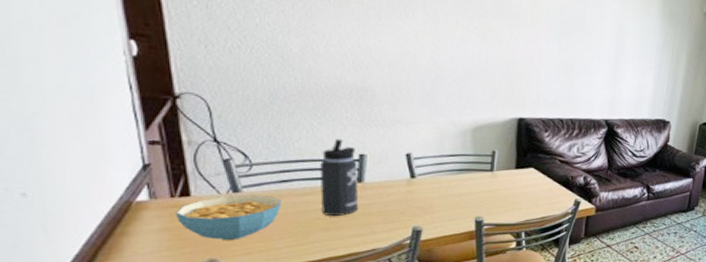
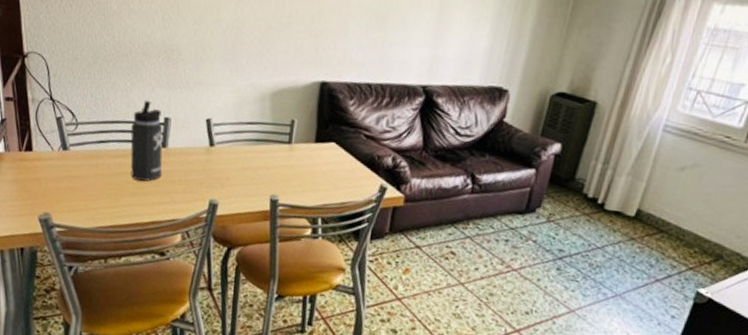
cereal bowl: present [176,194,281,240] -> none [22,152,99,196]

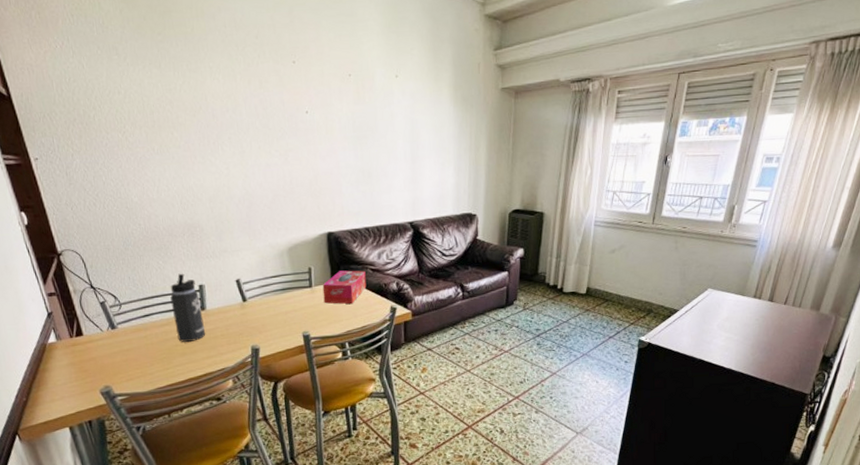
tissue box: none [302,130,358,174] -> present [322,270,367,305]

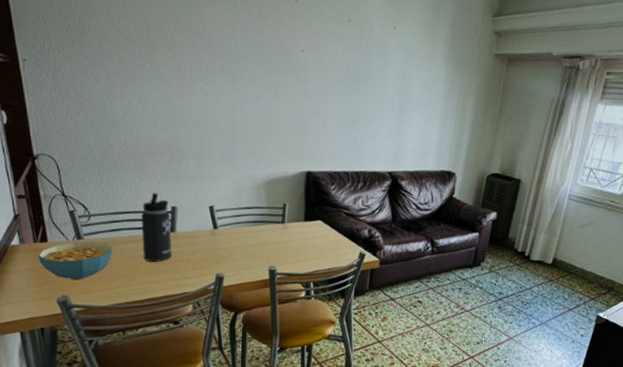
cereal bowl: none [76,329,148,370] -> present [38,241,113,280]
tissue box: present [322,270,367,305] -> none [294,211,339,245]

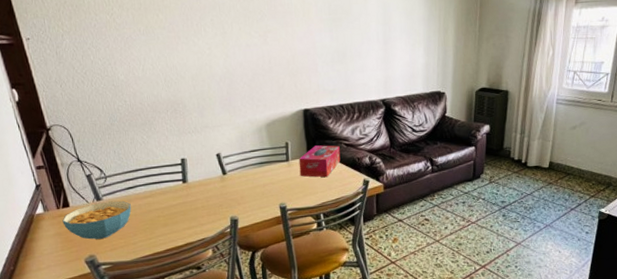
thermos bottle: present [141,192,172,262] -> none [153,147,187,213]
tissue box: none [294,211,339,245] -> present [298,145,341,178]

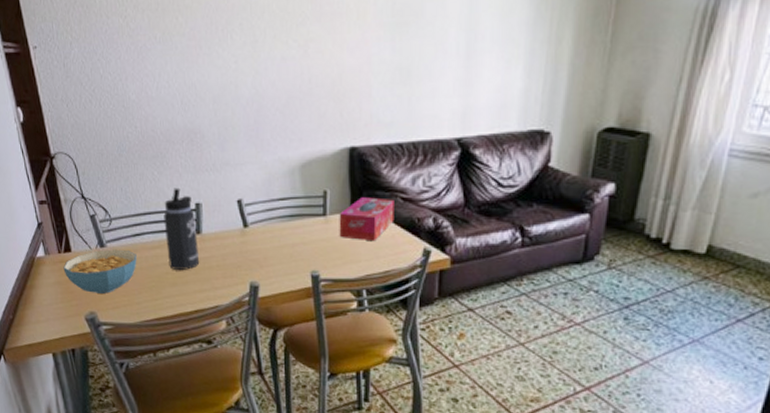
thermos bottle: none [153,147,187,213] -> present [164,187,200,270]

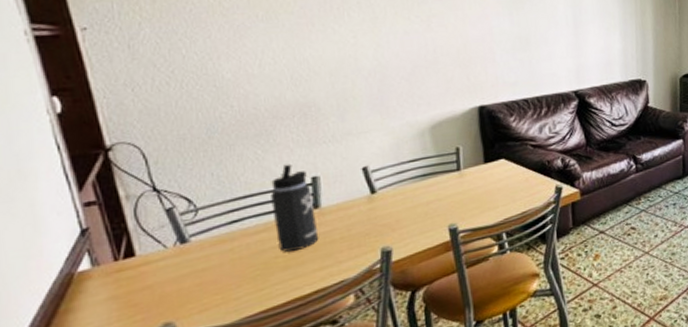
cereal bowl: present [63,249,137,294] -> none [122,240,235,301]
tissue box: present [339,197,394,242] -> none [473,147,527,189]

